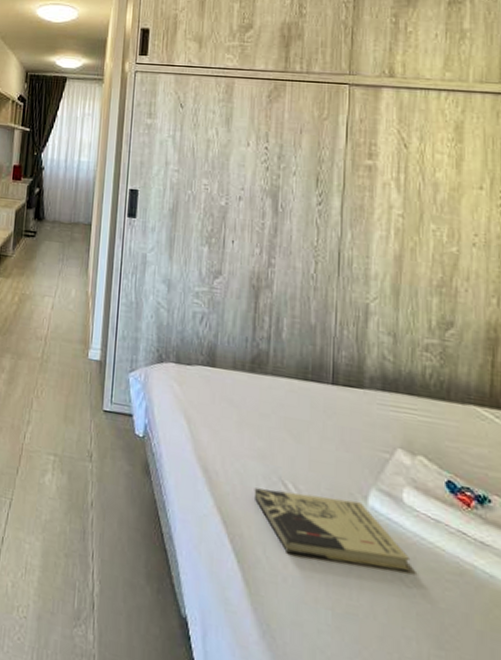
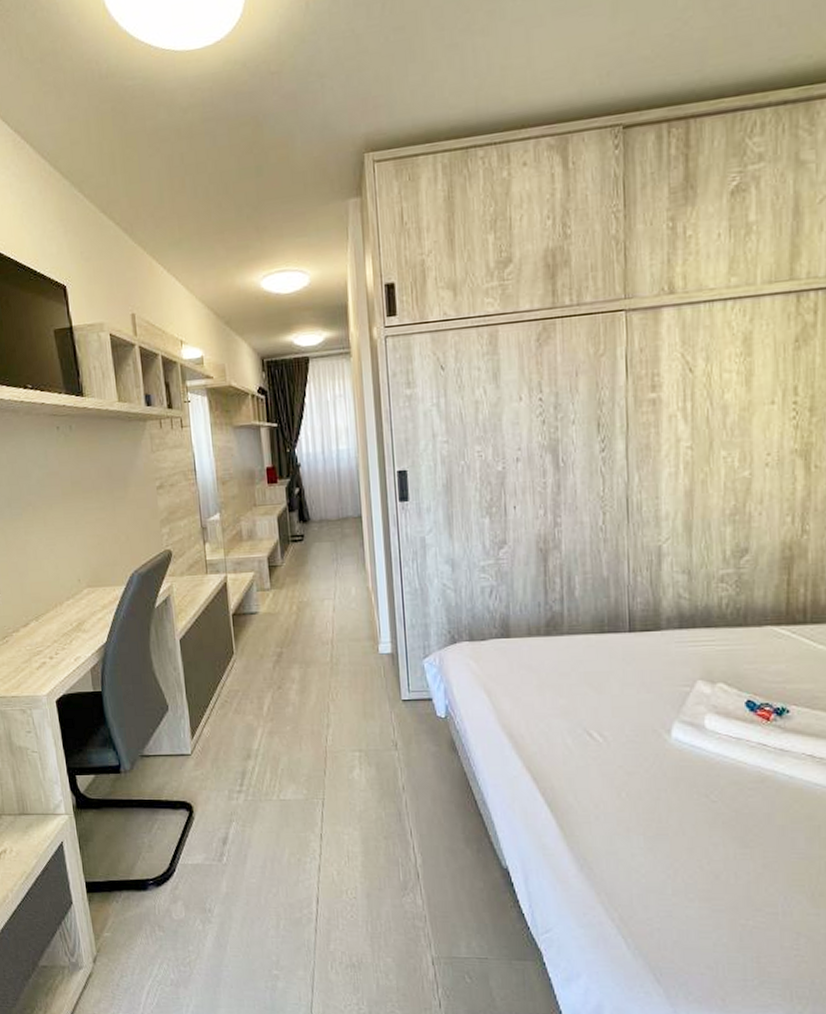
book: present [254,487,411,571] -> none [560,737,715,795]

